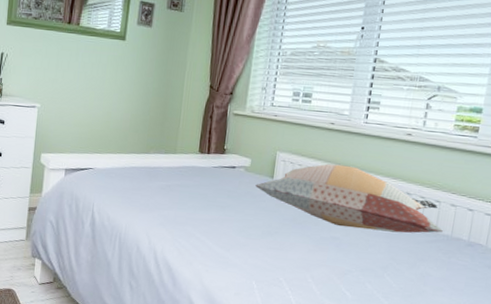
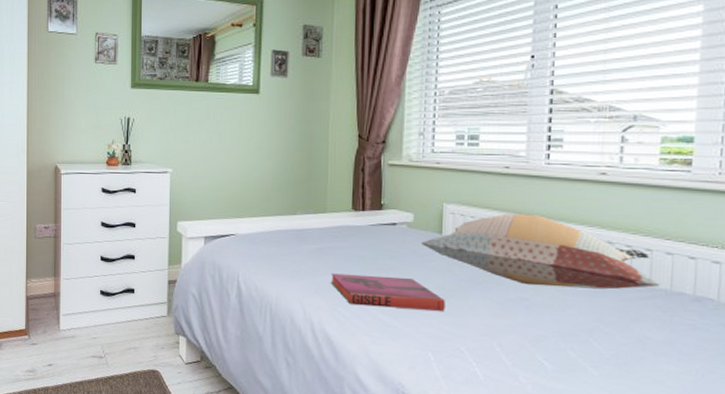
hardback book: none [174,208,271,246] -> present [330,273,445,311]

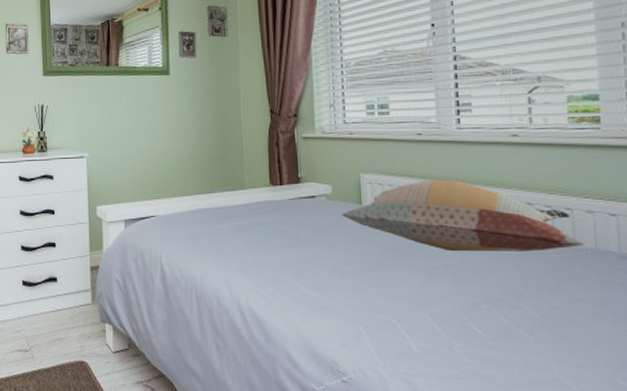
hardback book: present [330,273,445,311] -> none [254,250,372,283]

